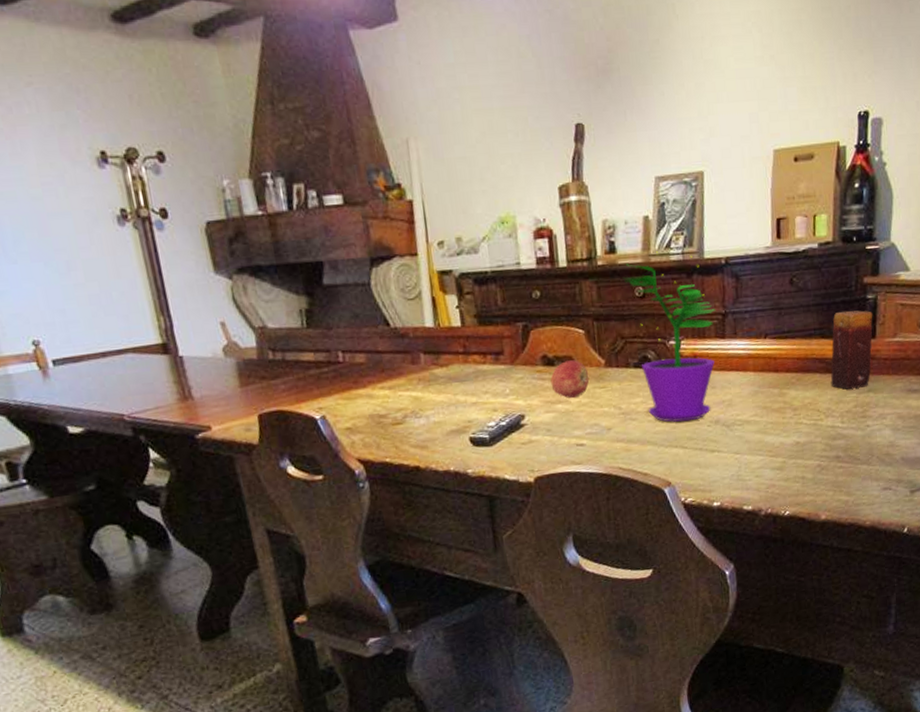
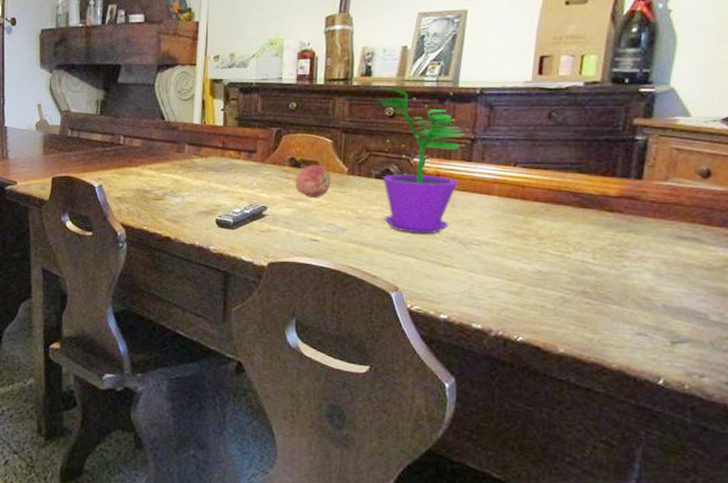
candle: present [830,310,873,389] -> none [584,149,642,227]

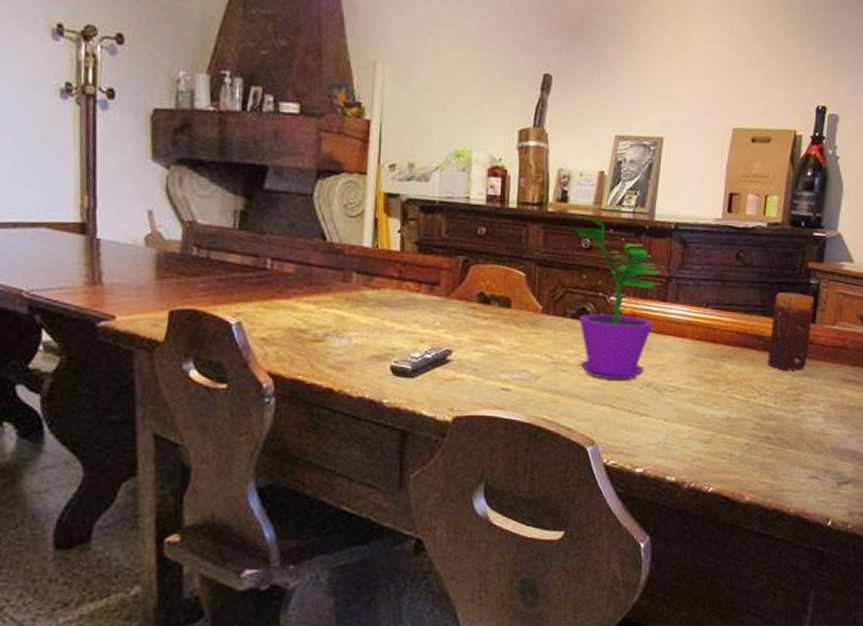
apple: present [295,165,331,199] -> none [484,301,524,341]
candle: none [584,149,642,227] -> present [767,292,815,370]

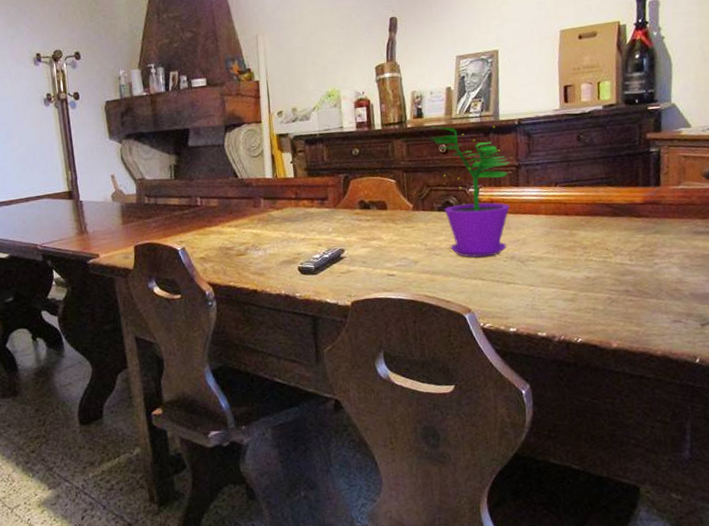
candle: present [767,292,815,370] -> none [618,162,657,231]

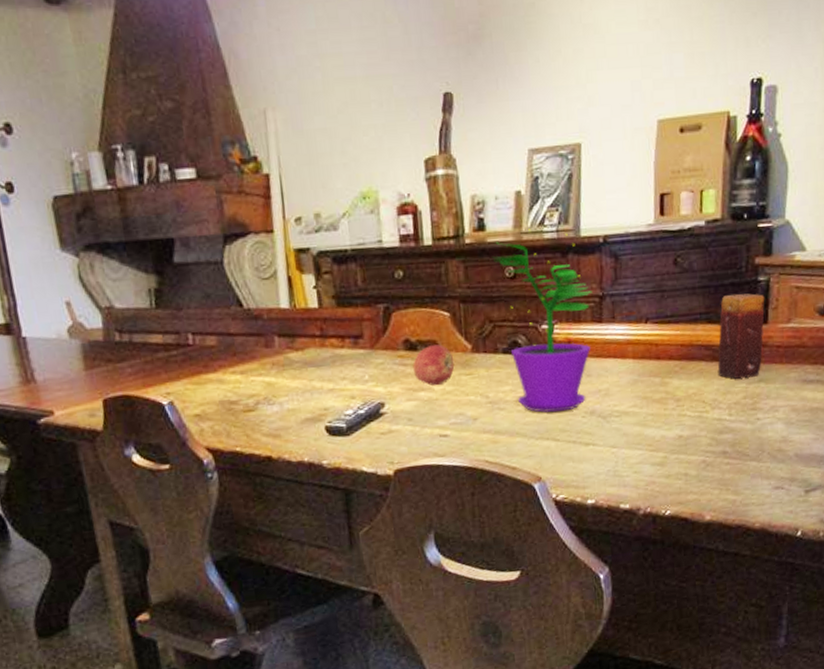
apple: none [366,204,399,236] -> present [412,344,455,386]
candle: none [618,162,657,231] -> present [717,293,765,379]

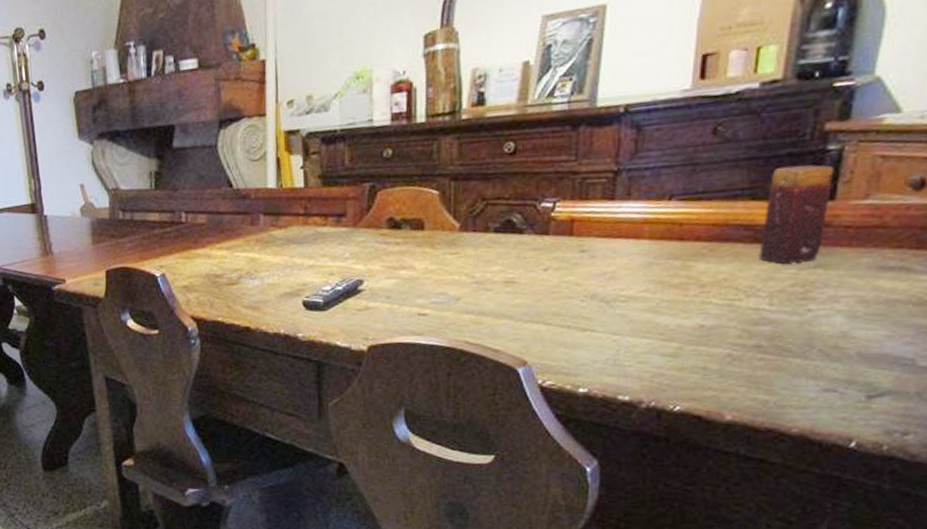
apple: present [412,344,455,386] -> none [395,223,440,265]
flower pot: present [493,229,593,413] -> none [492,101,606,295]

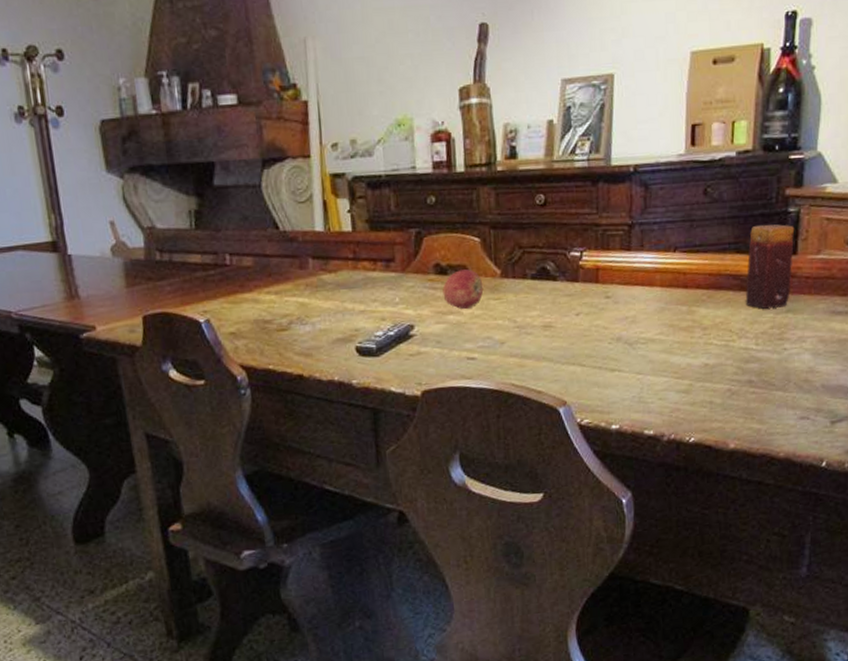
apple: none [395,223,440,265] -> present [442,269,484,310]

